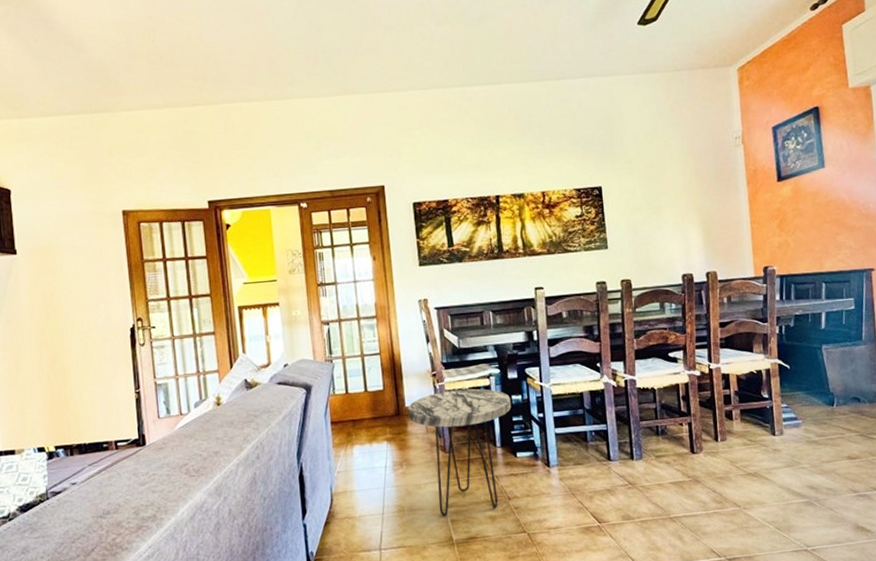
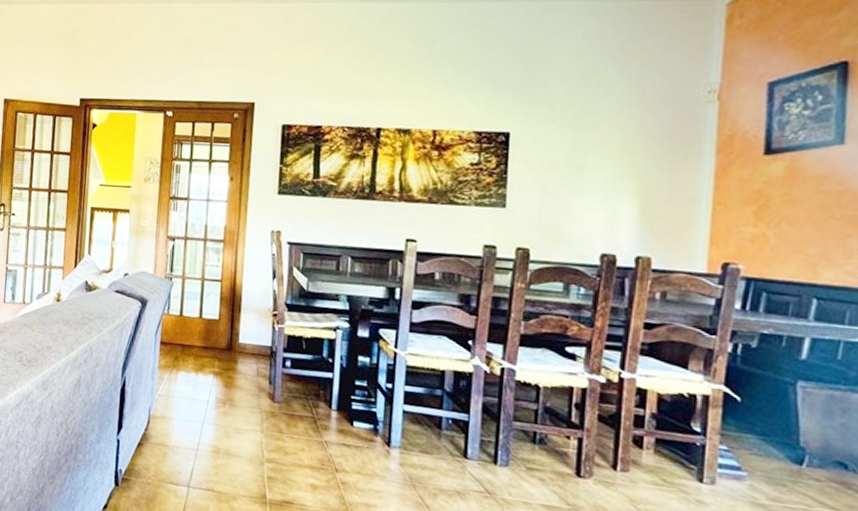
side table: present [407,388,512,516] -> none [240,335,357,477]

